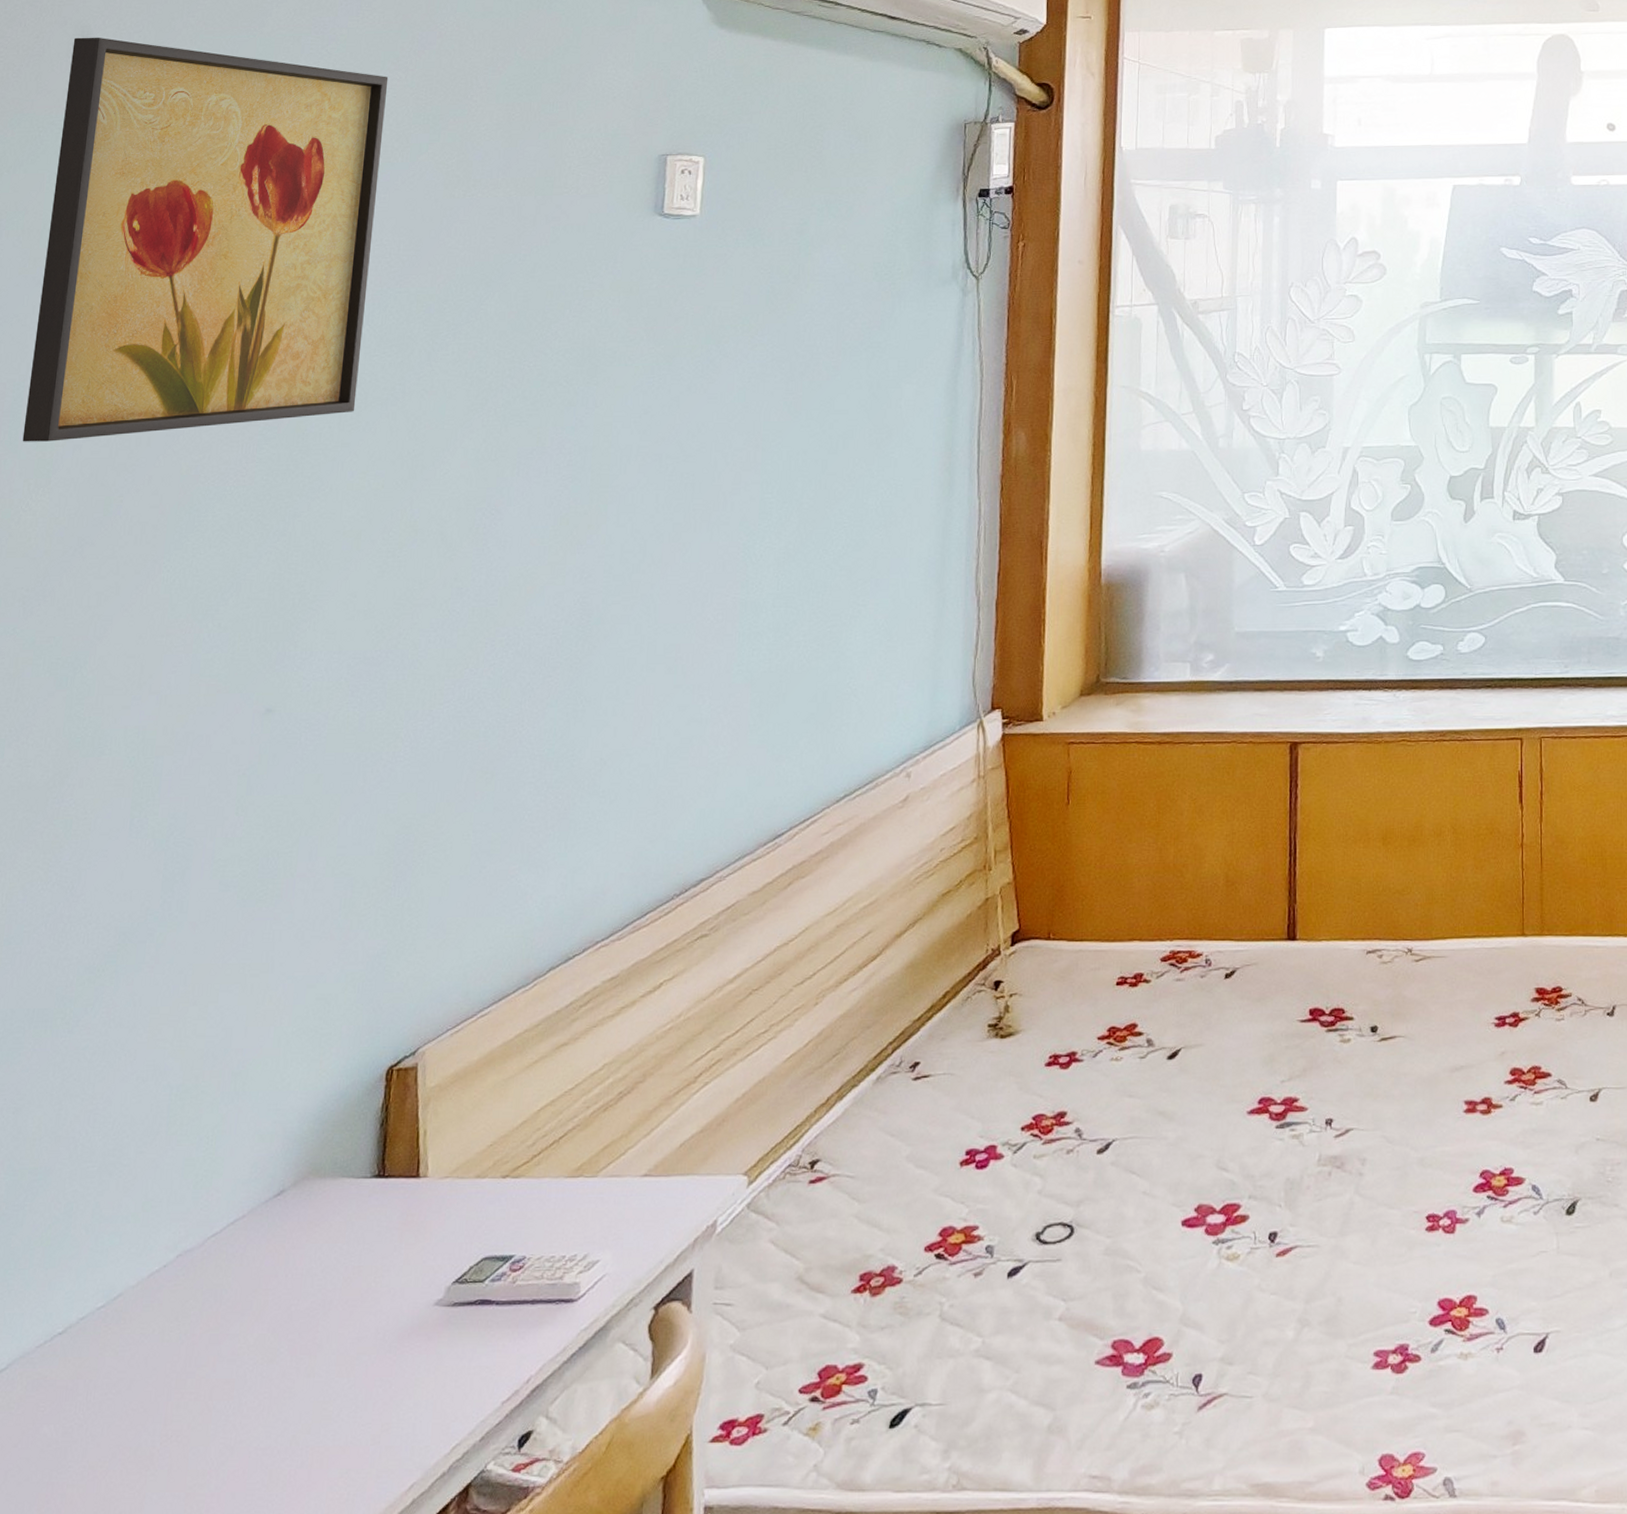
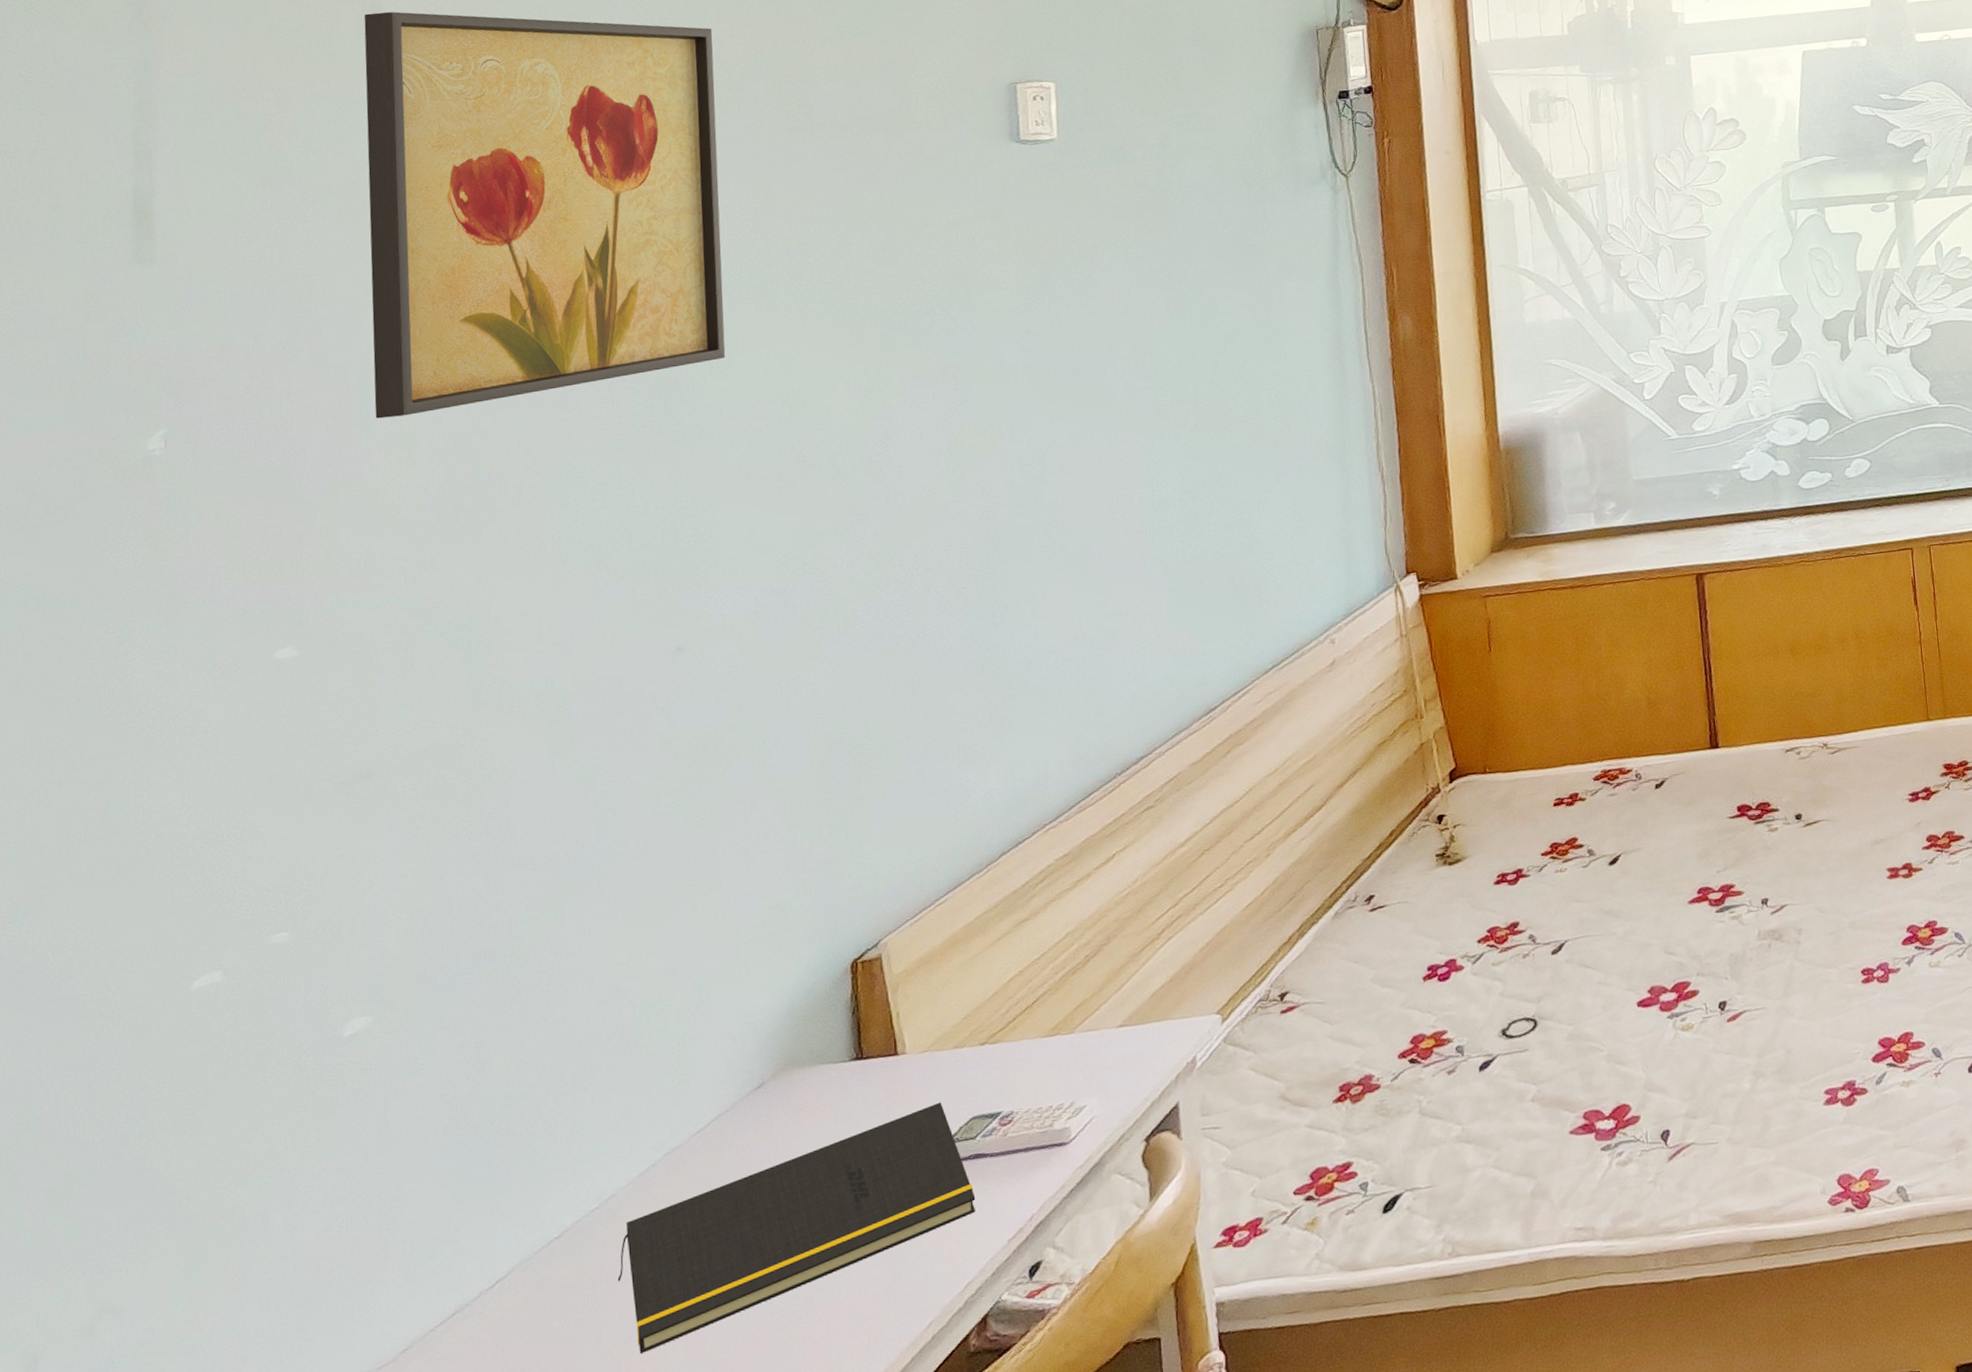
notepad: none [111,1235,476,1476] -> present [617,1101,976,1354]

